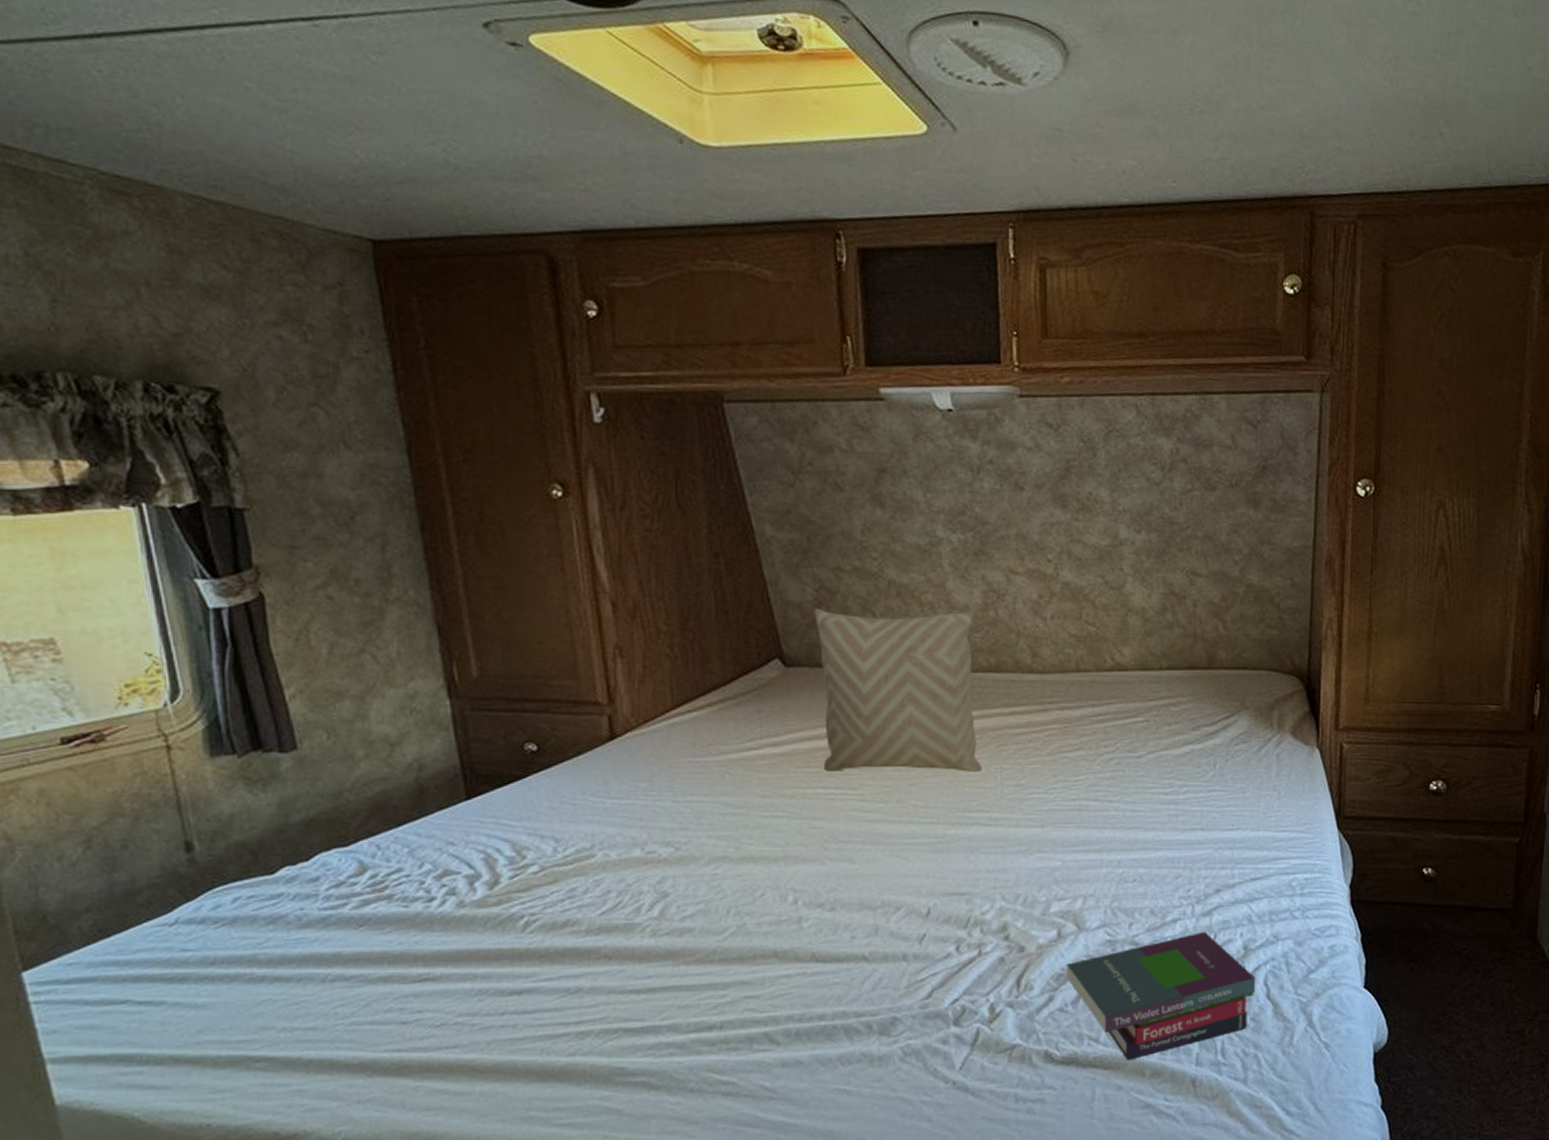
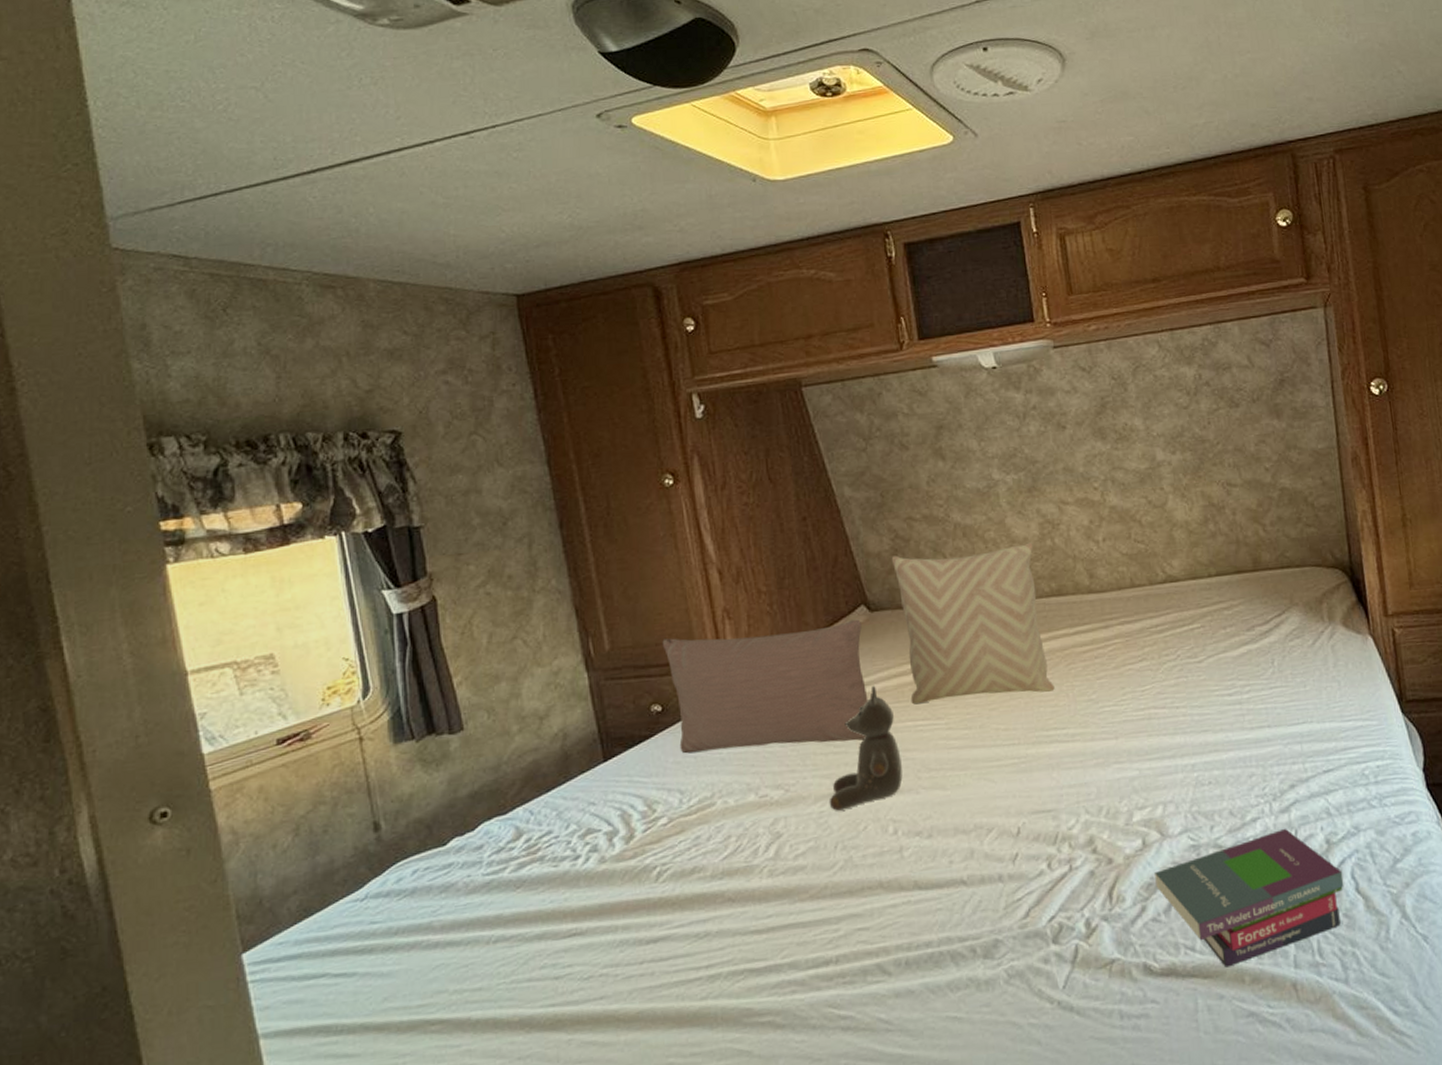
pillow: none [541,672,776,804] -> present [662,619,868,754]
stuffed bear: none [724,746,808,875] -> present [829,685,903,811]

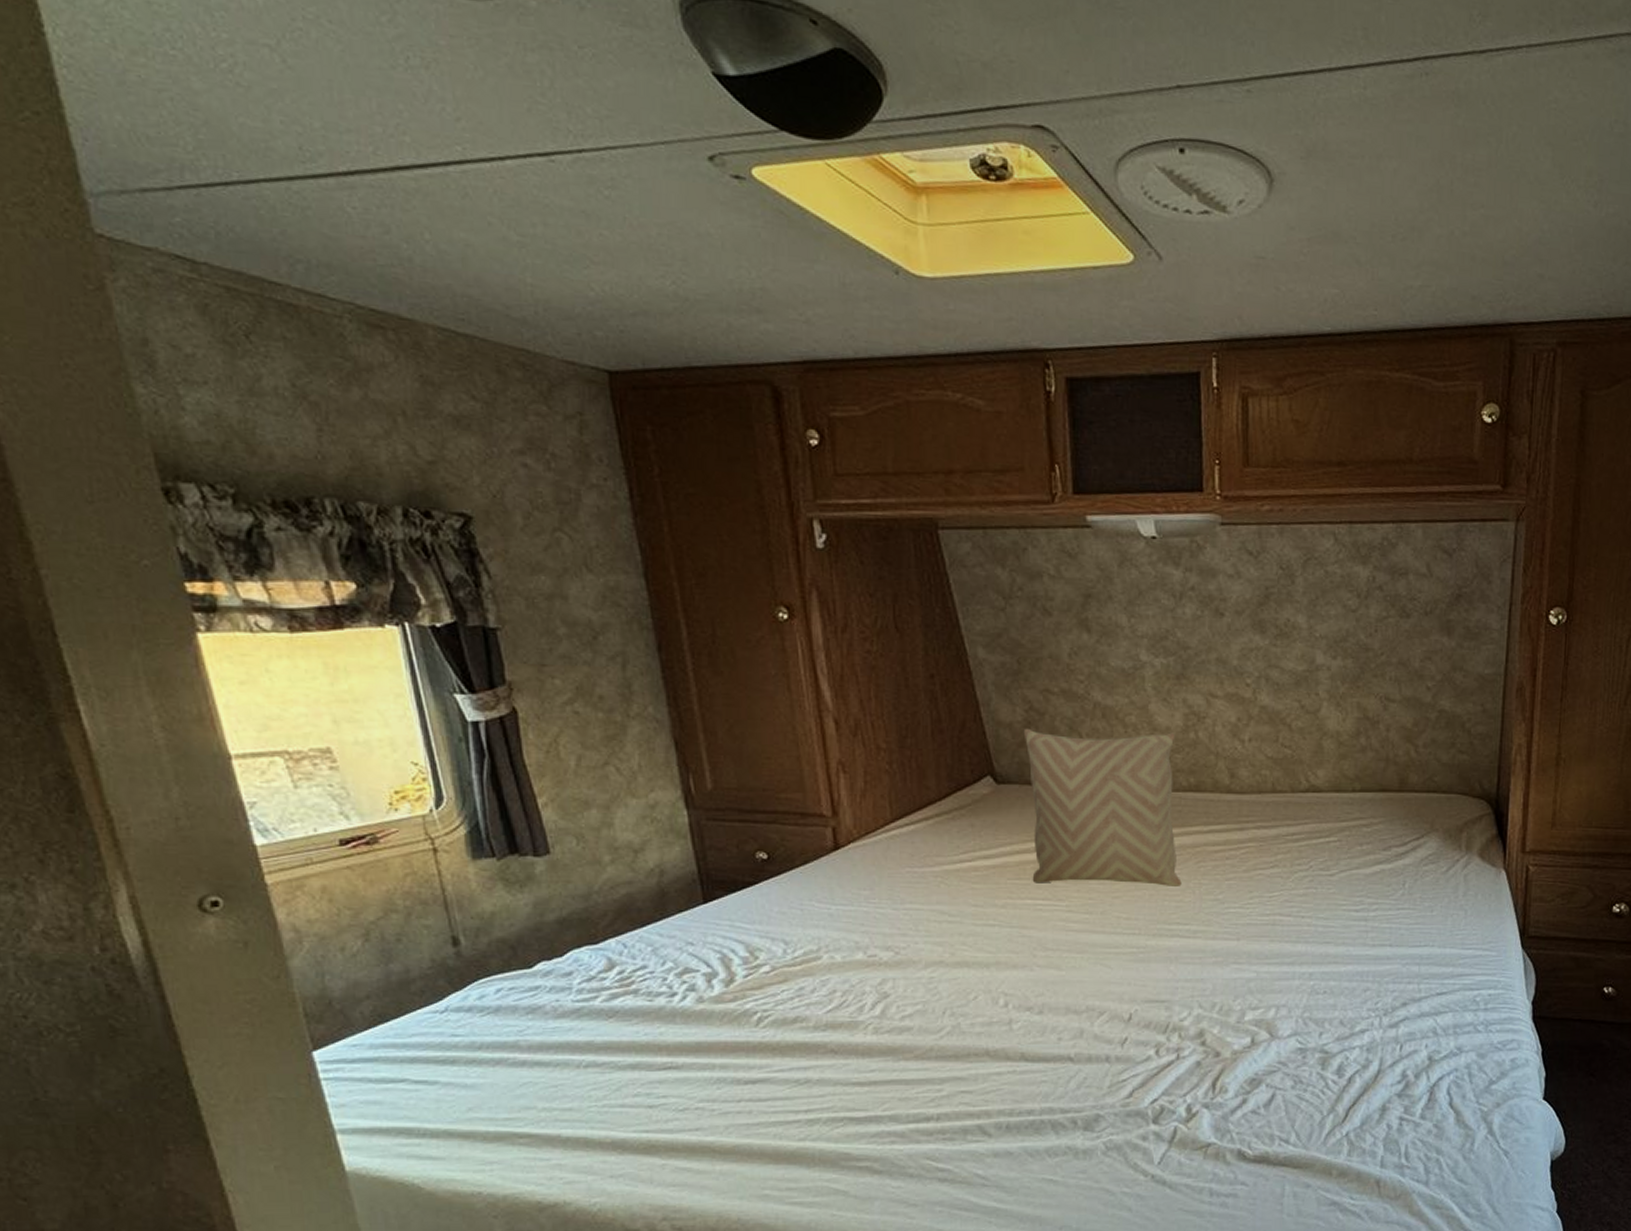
pillow: present [662,619,868,754] -> none [770,785,988,912]
stuffed bear: present [829,685,903,811] -> none [940,859,1017,978]
books: present [1155,828,1344,968] -> none [1259,1042,1440,1161]

